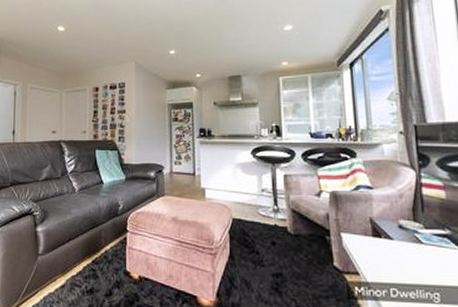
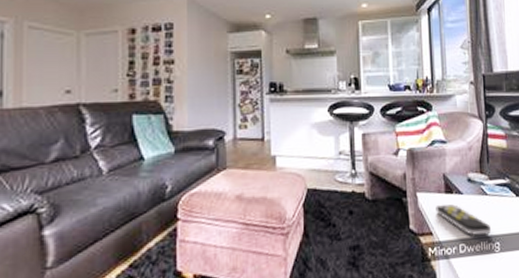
remote control: none [362,246,429,284] -> present [435,204,492,235]

